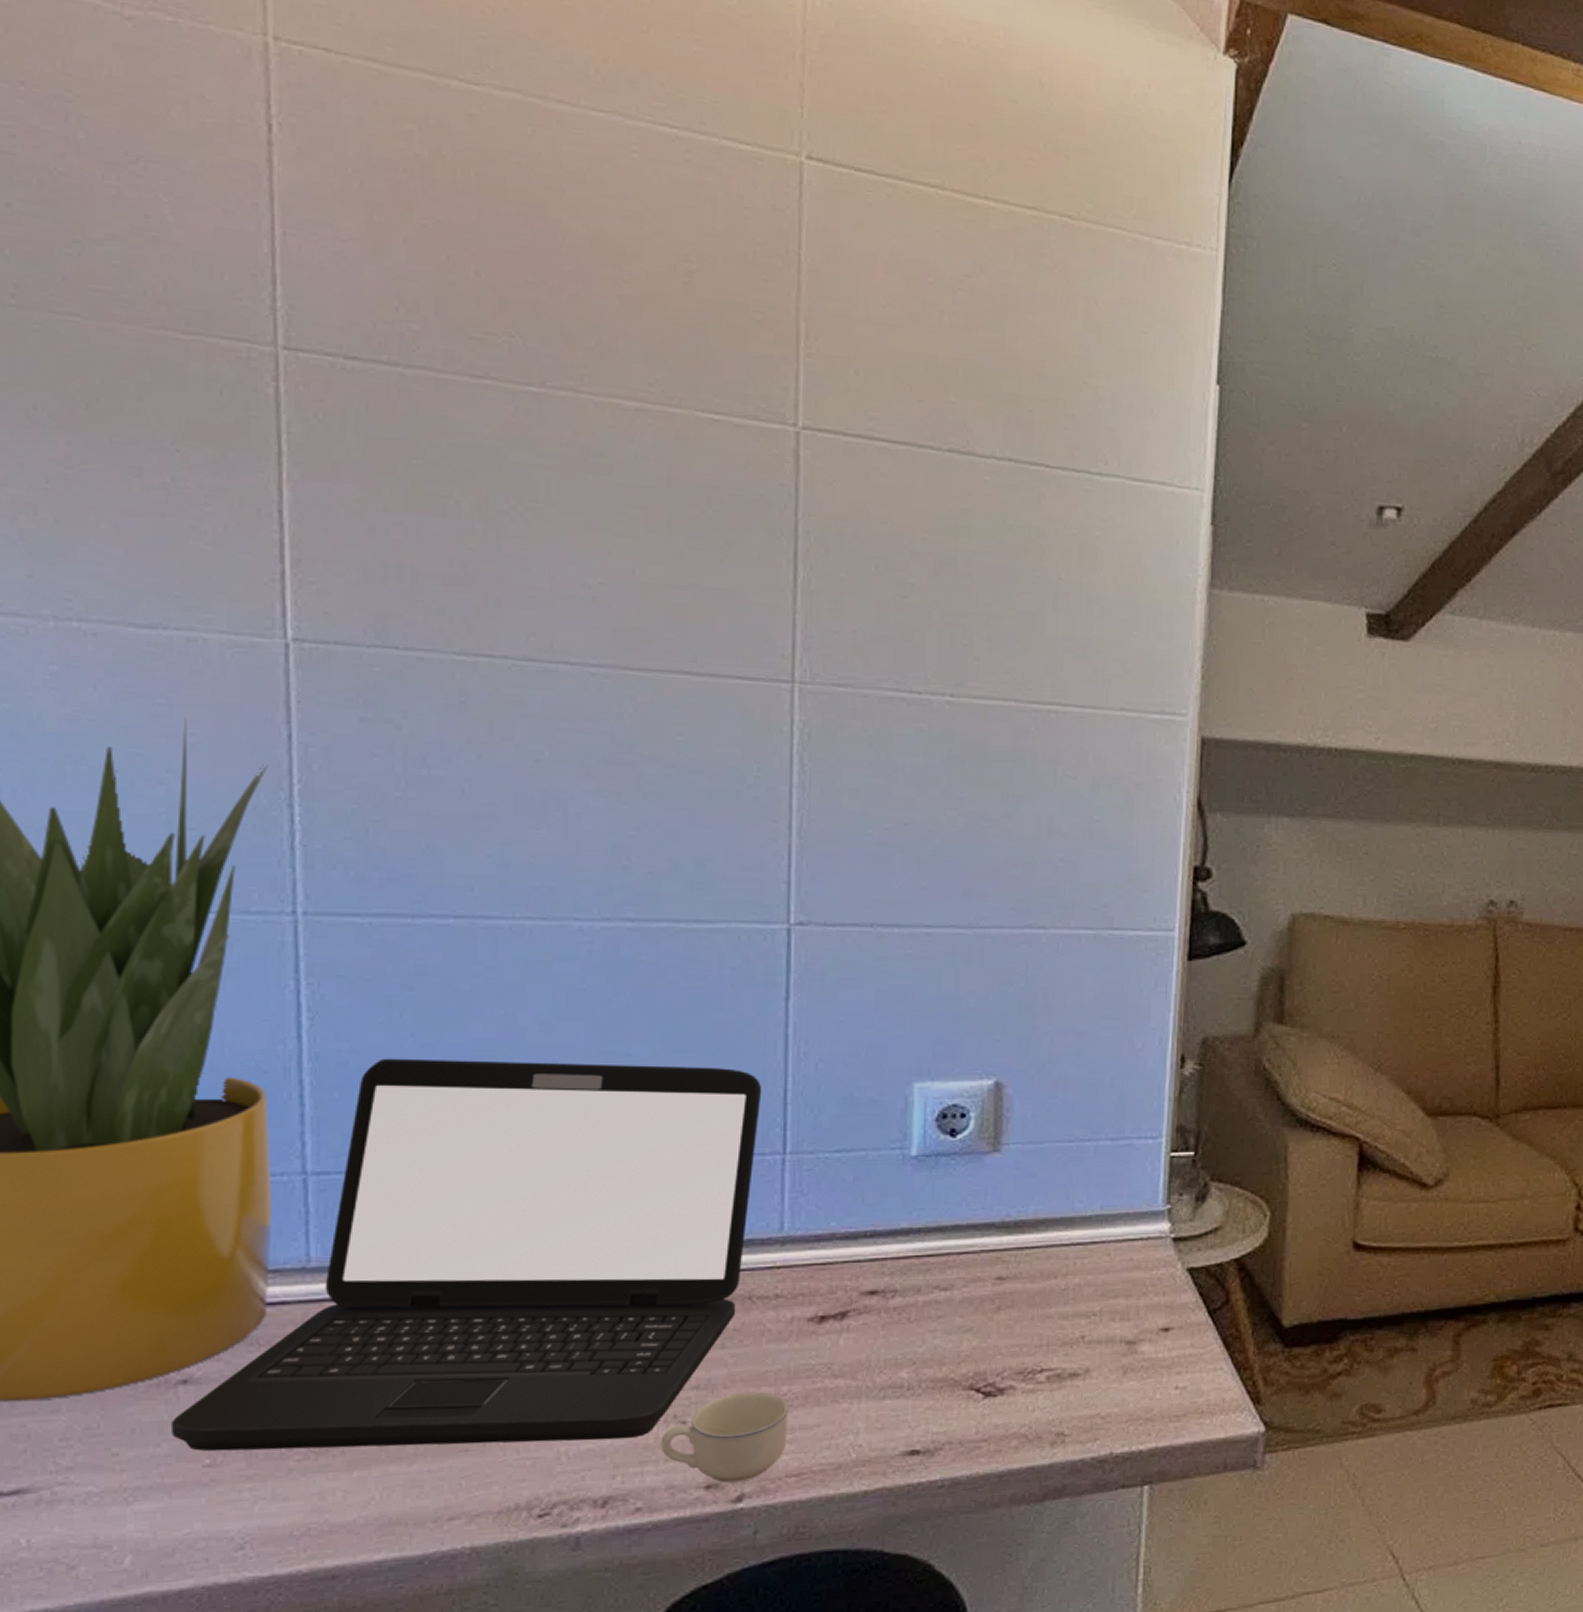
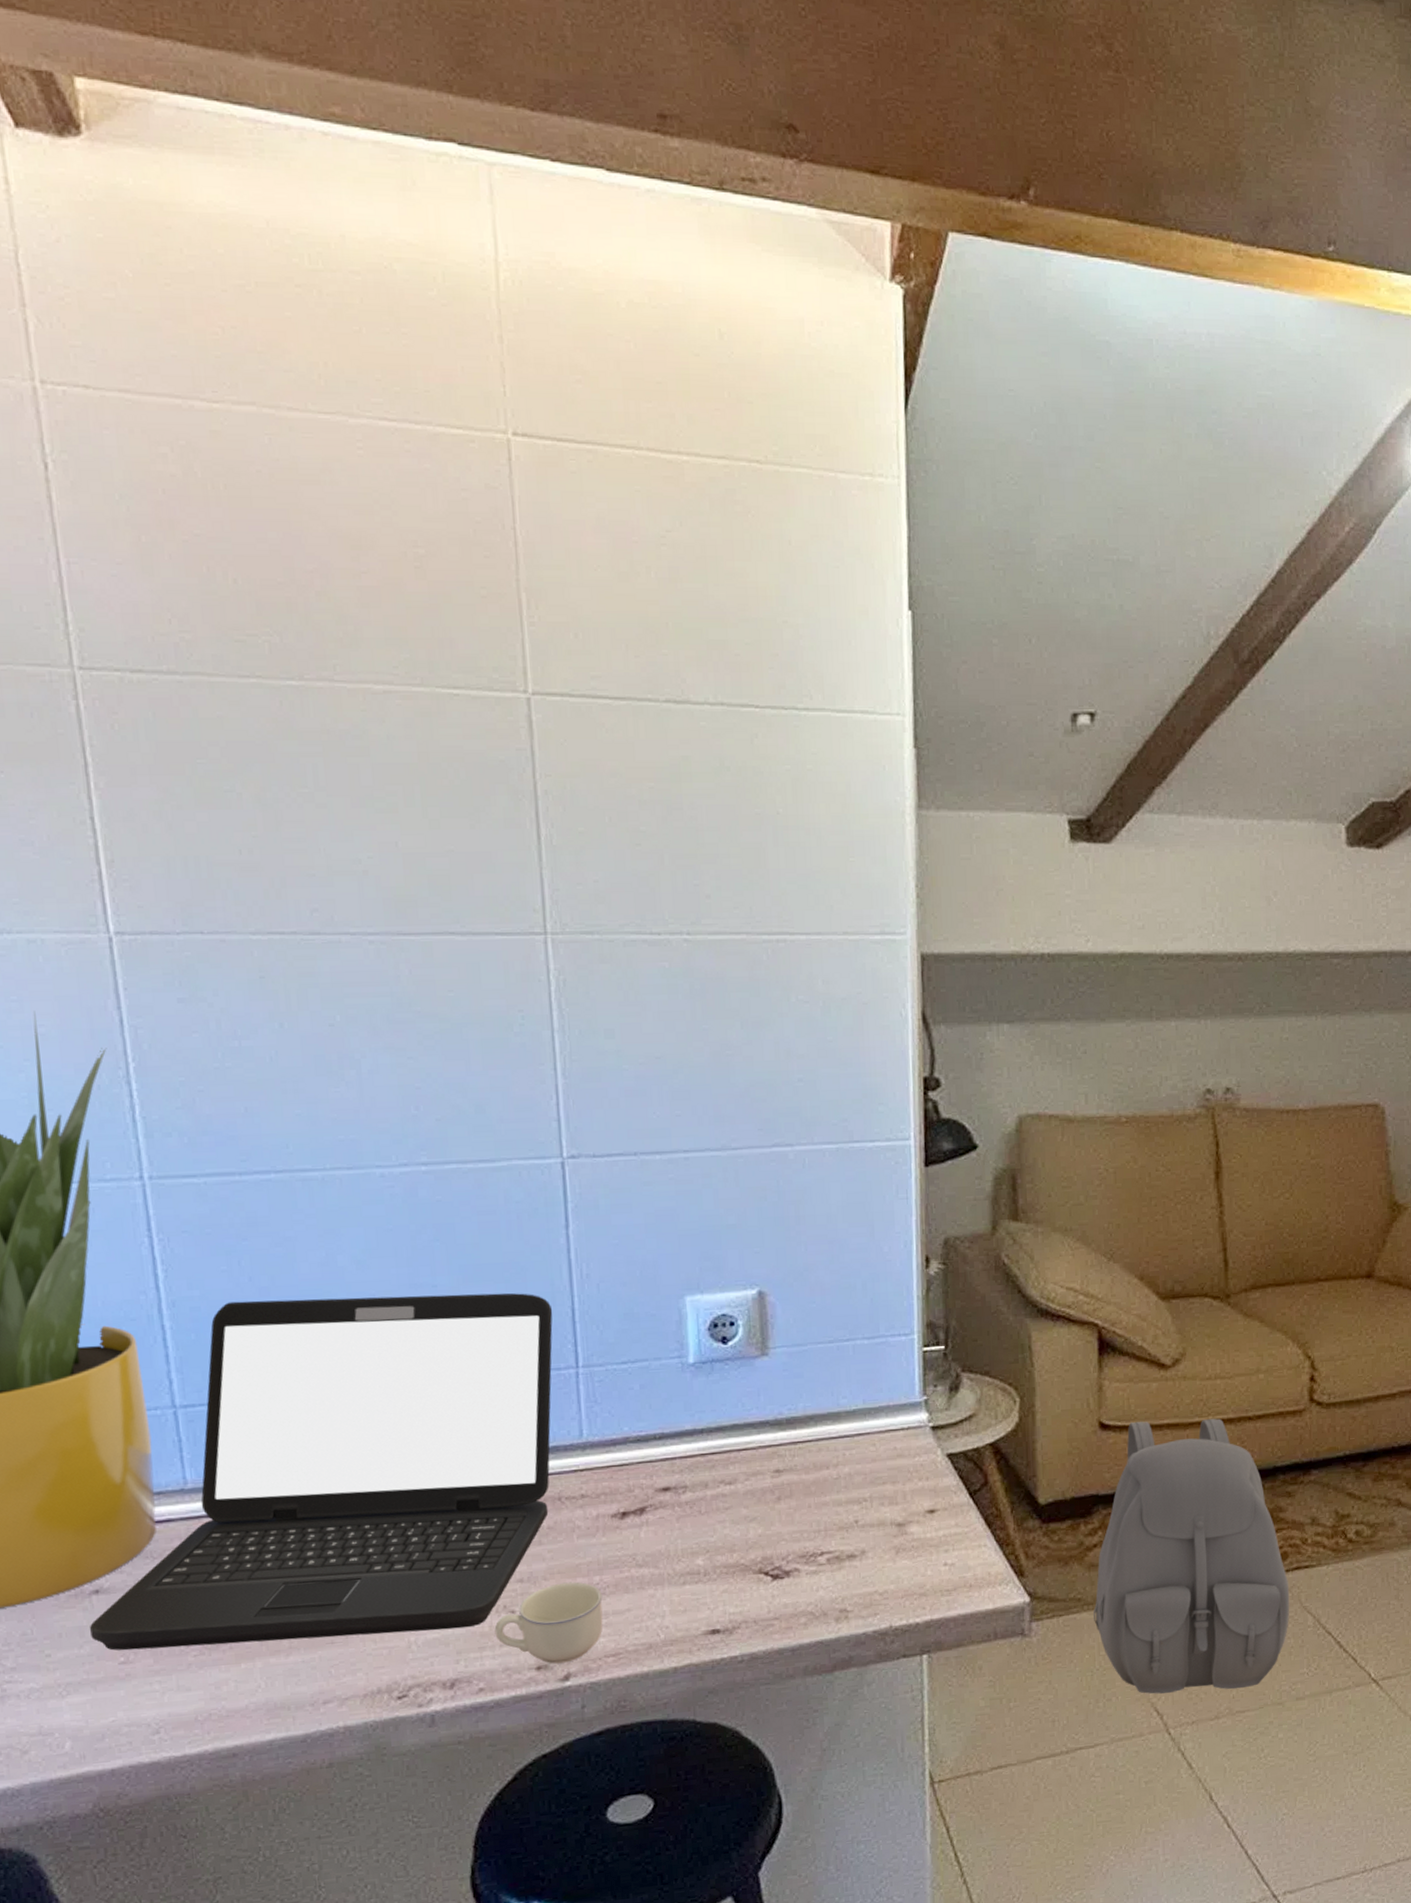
backpack: none [1332,1243,1541,1536] -> present [1093,1418,1290,1694]

